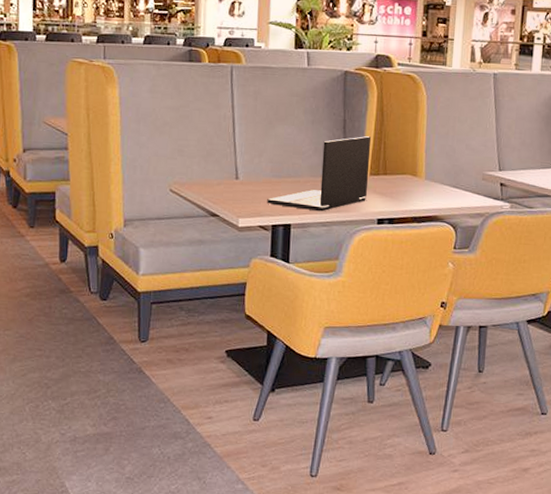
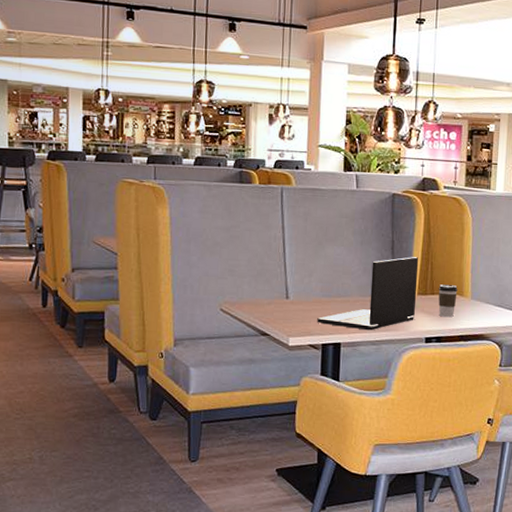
coffee cup: none [391,164,411,198] -> present [438,284,458,317]

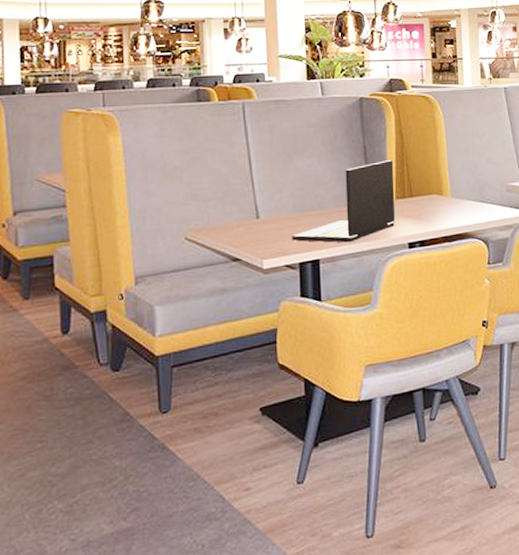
coffee cup: present [438,284,458,317] -> none [416,185,437,219]

